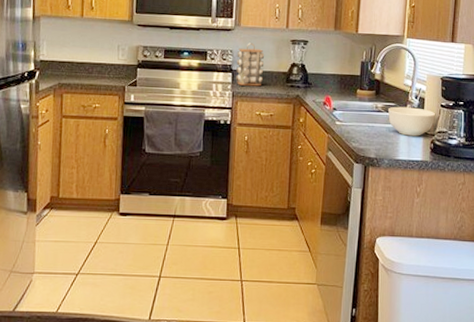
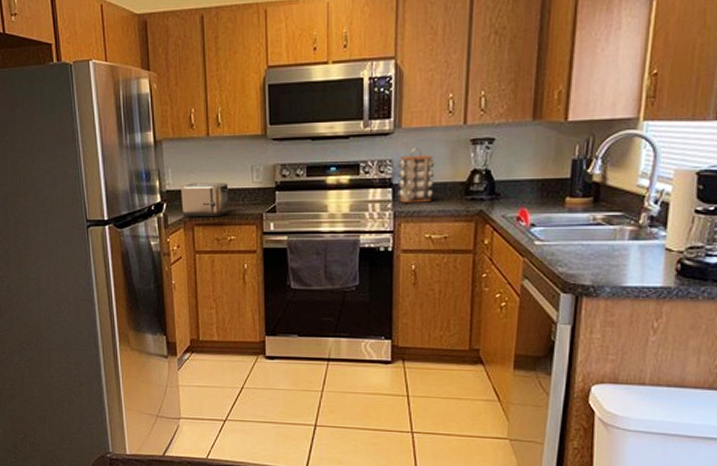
toaster: none [53,55,97,87] -> present [181,182,229,218]
bowl: present [388,106,436,136] -> none [612,216,687,255]

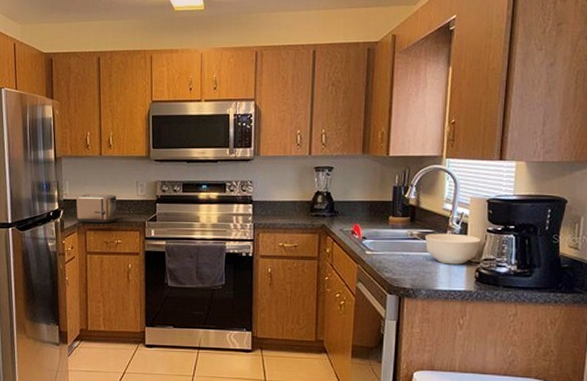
spice rack: present [397,148,435,203] -> none [257,172,287,217]
bowl: none [612,216,687,255] -> present [425,233,481,265]

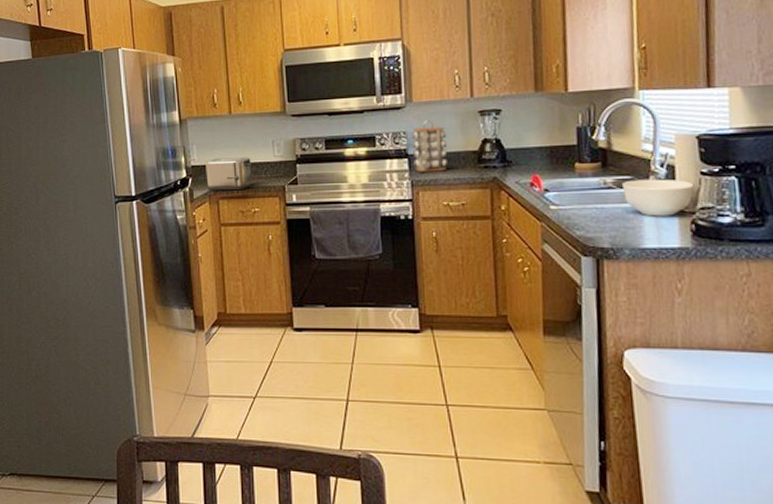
spice rack: none [257,172,287,217] -> present [412,120,448,172]

